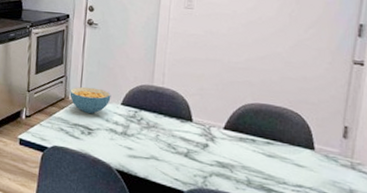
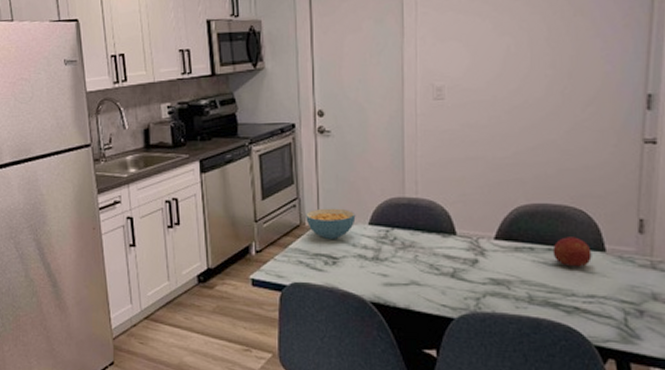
fruit: none [270,134,303,161] -> present [552,237,592,267]

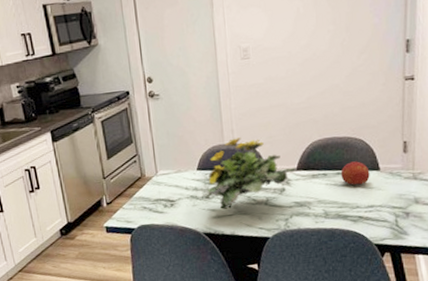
cereal bowl: present [306,208,356,240] -> none [145,159,187,187]
flowering plant: none [377,191,495,276] -> present [206,137,297,209]

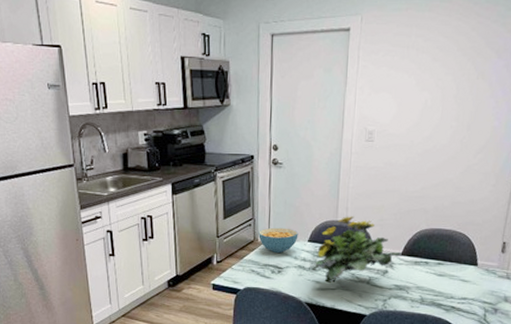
cereal bowl: none [145,159,187,187] -> present [258,227,298,254]
fruit: present [340,161,370,186] -> none [441,254,468,277]

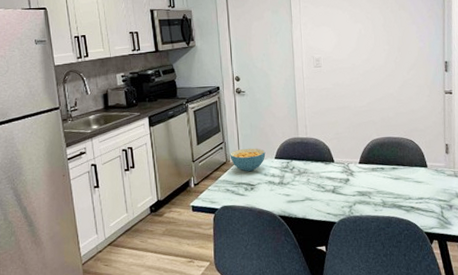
flowering plant: present [312,216,402,283] -> none [282,132,360,195]

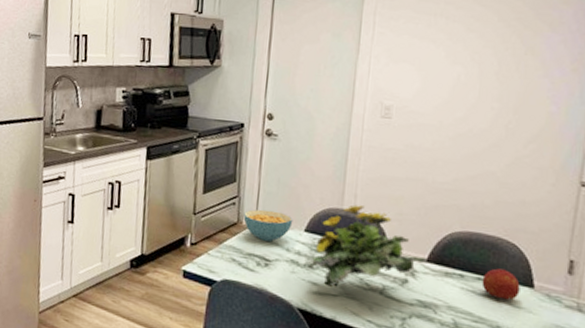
flowering plant: none [282,132,360,195] -> present [309,205,427,287]
fruit: none [395,158,419,179] -> present [482,268,520,301]

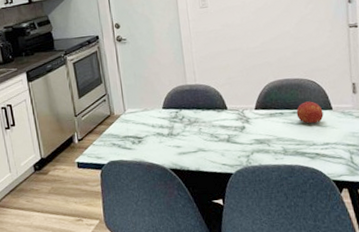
cereal bowl: present [243,209,293,242] -> none [114,98,153,125]
flowering plant: present [309,205,427,287] -> none [171,78,256,146]

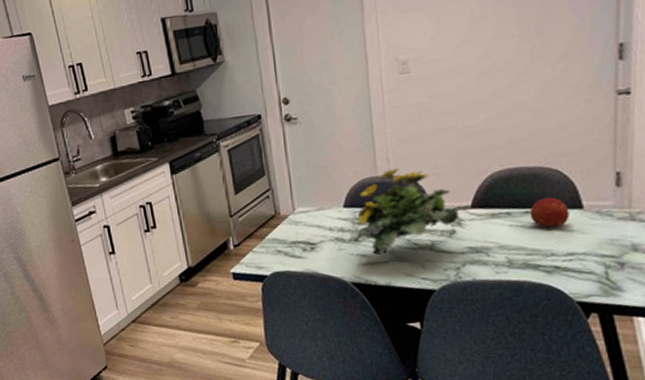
flowering plant: none [171,78,256,146] -> present [354,168,472,255]

